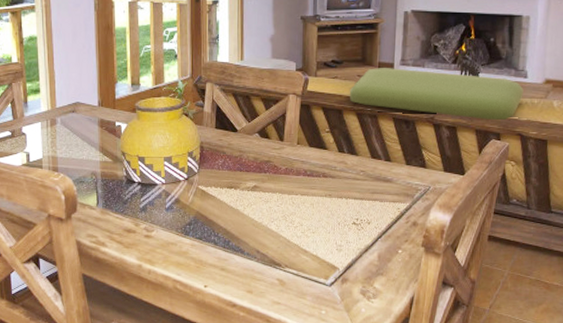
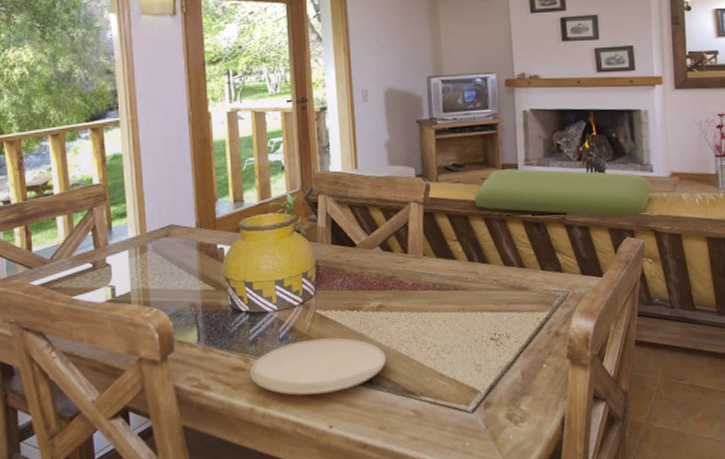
plate: none [139,211,257,259] -> present [249,337,386,396]

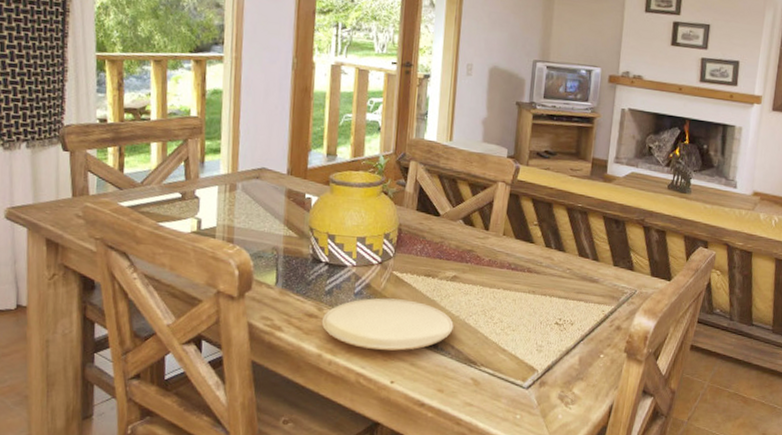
cushion: present [474,168,652,217] -> none [560,163,733,228]

